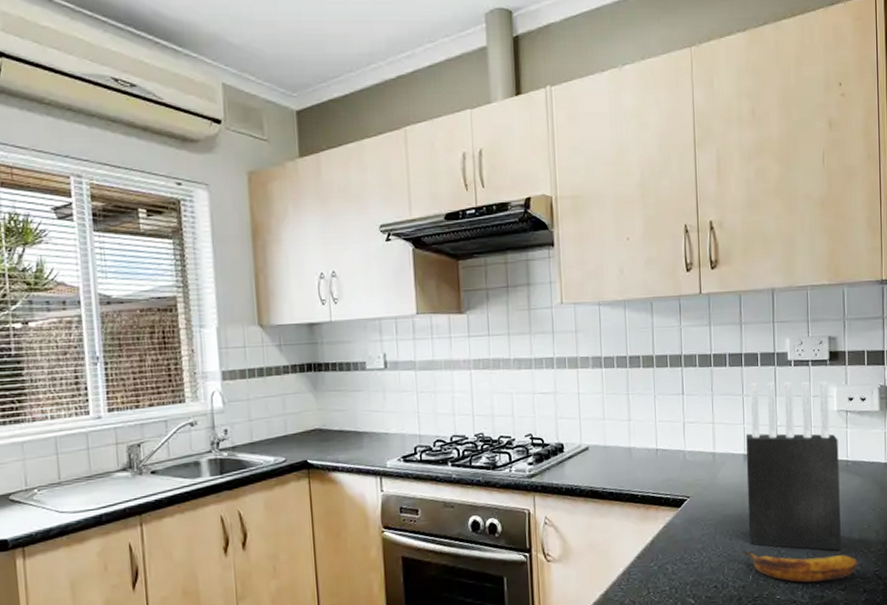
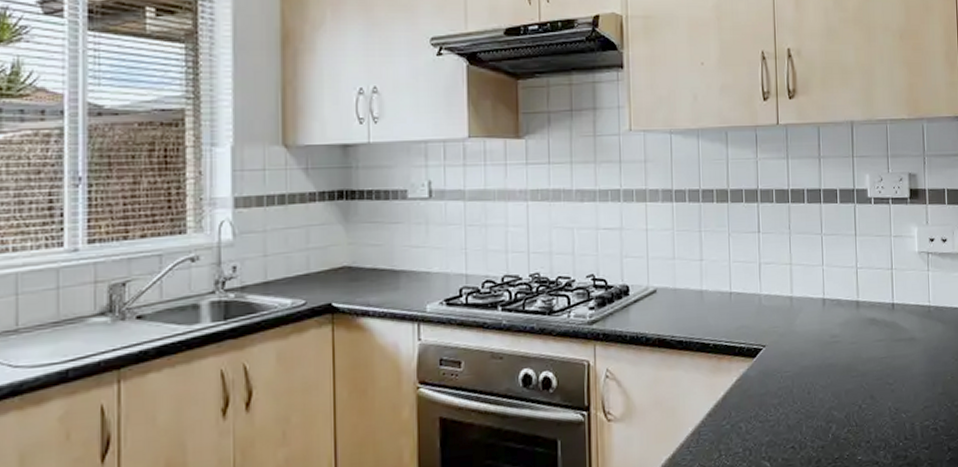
banana: present [742,551,858,583] -> none [821,406,942,441]
knife block: present [745,381,841,551] -> none [824,220,925,405]

